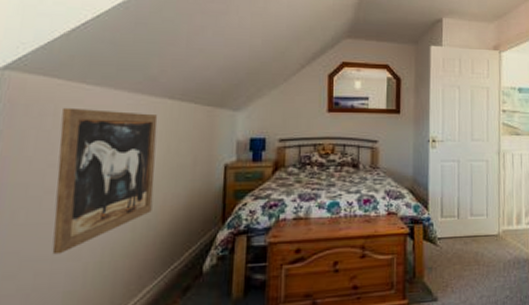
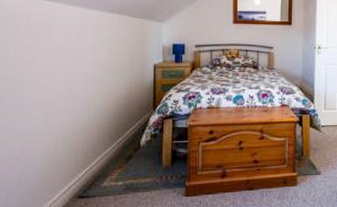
wall art: present [52,107,158,255] -> none [31,19,103,129]

